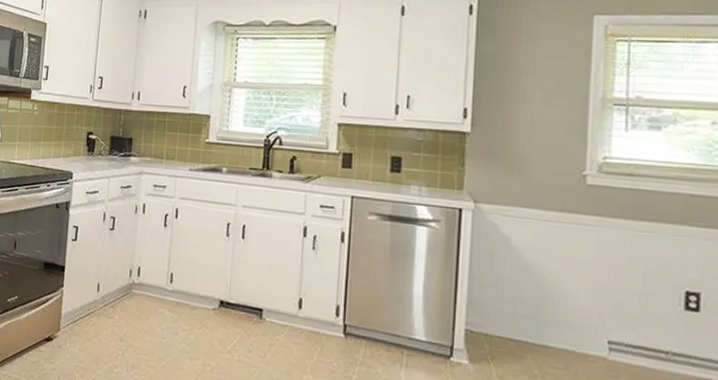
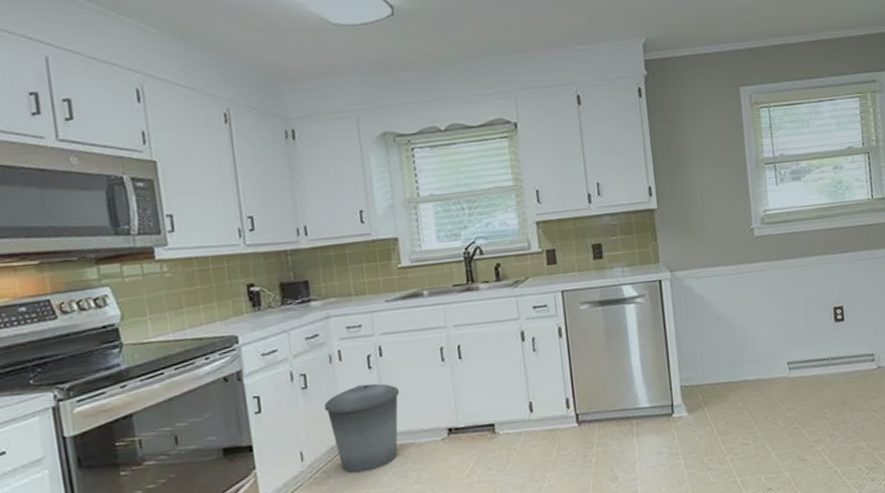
trash can: none [123,238,186,319] -> present [324,383,400,474]

